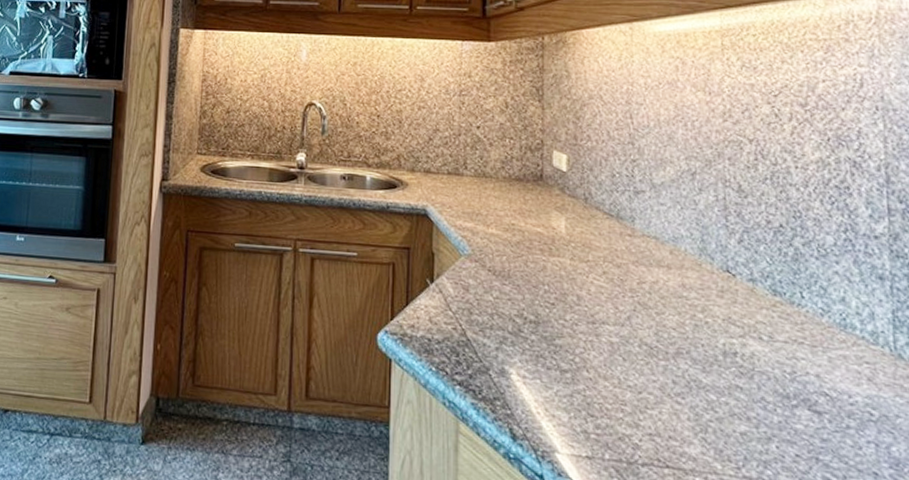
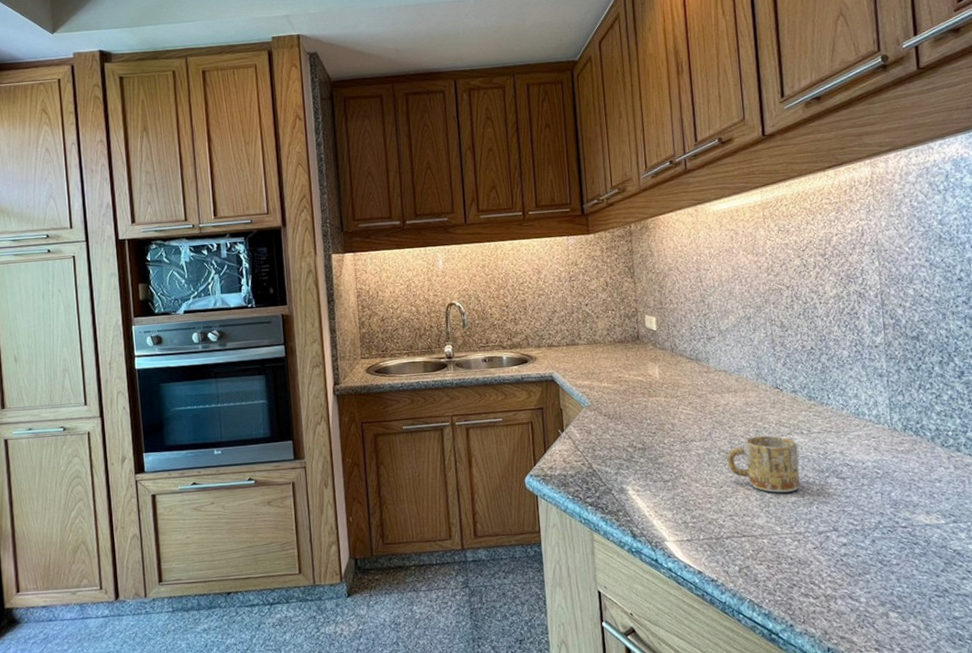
mug: none [651,331,754,418] -> present [727,435,800,493]

